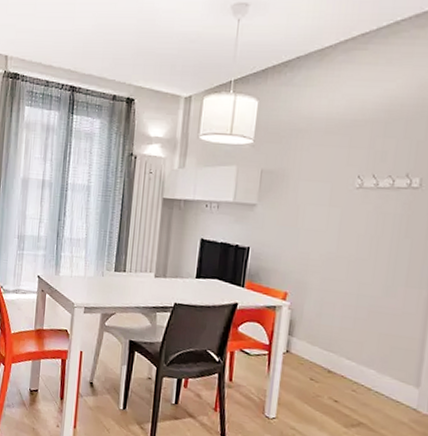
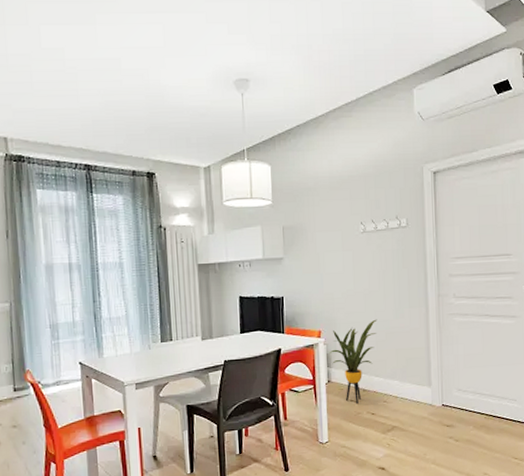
house plant: none [293,292,360,385] -> present [329,319,377,404]

